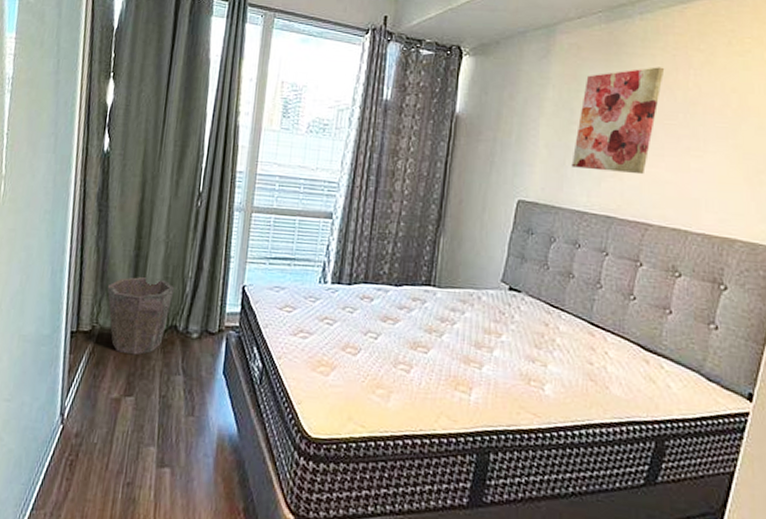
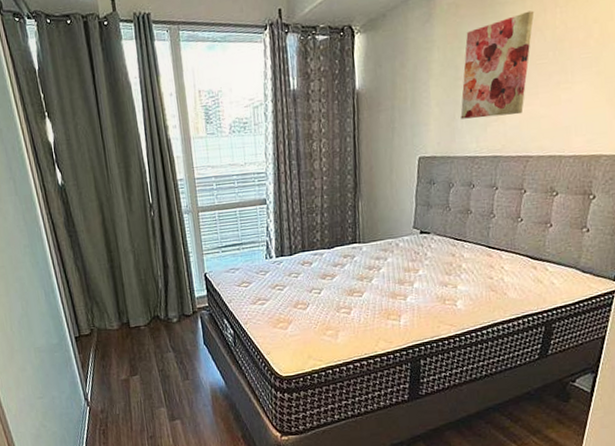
waste bin: present [107,276,175,356] -> none [94,281,150,345]

